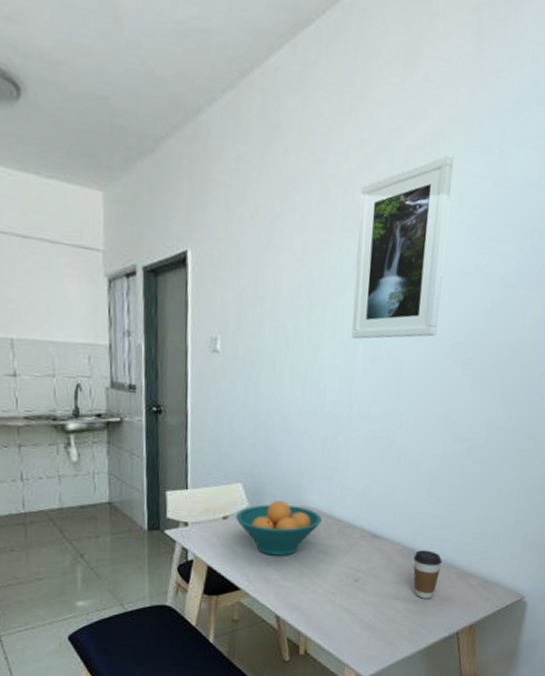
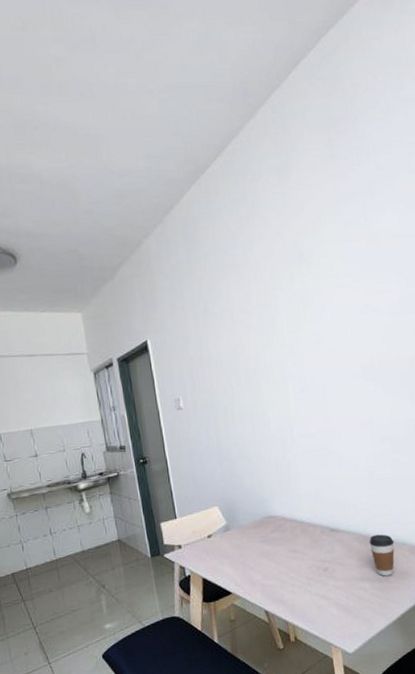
fruit bowl: present [236,501,322,556] -> none [217,514,287,561]
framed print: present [351,154,454,339] -> none [266,231,347,378]

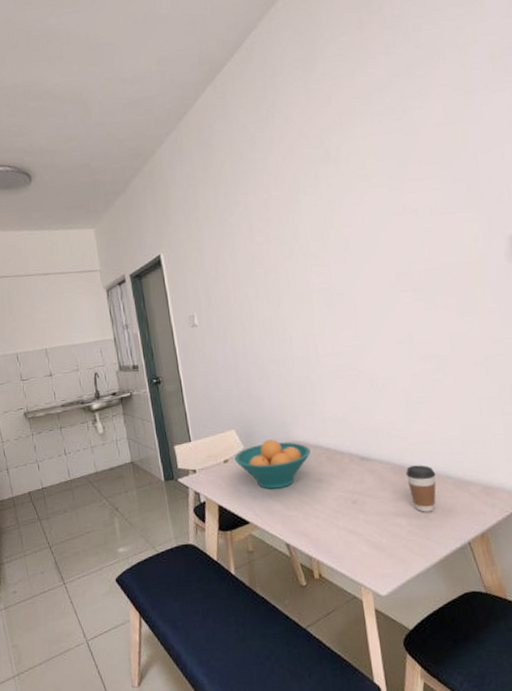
fruit bowl: none [217,514,287,561] -> present [234,439,311,489]

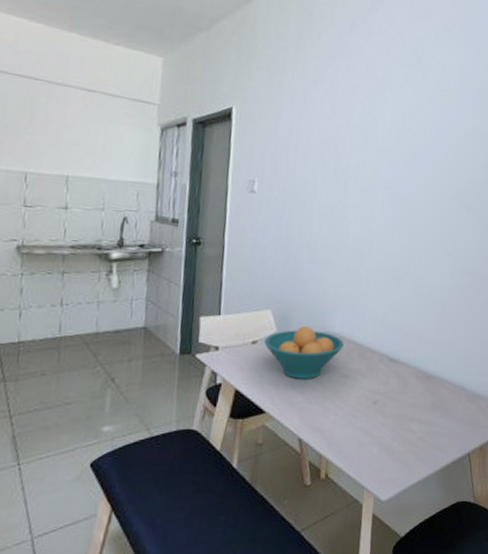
coffee cup: present [405,465,436,512] -> none [427,373,454,420]

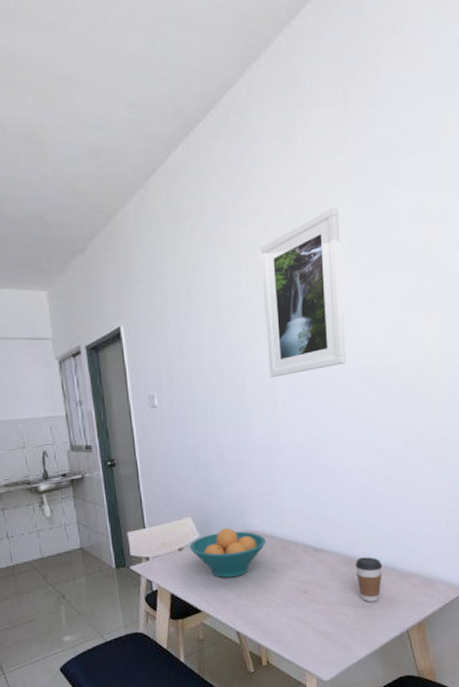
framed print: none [372,43,454,185] -> present [260,206,346,377]
coffee cup: none [427,373,454,420] -> present [355,557,383,602]

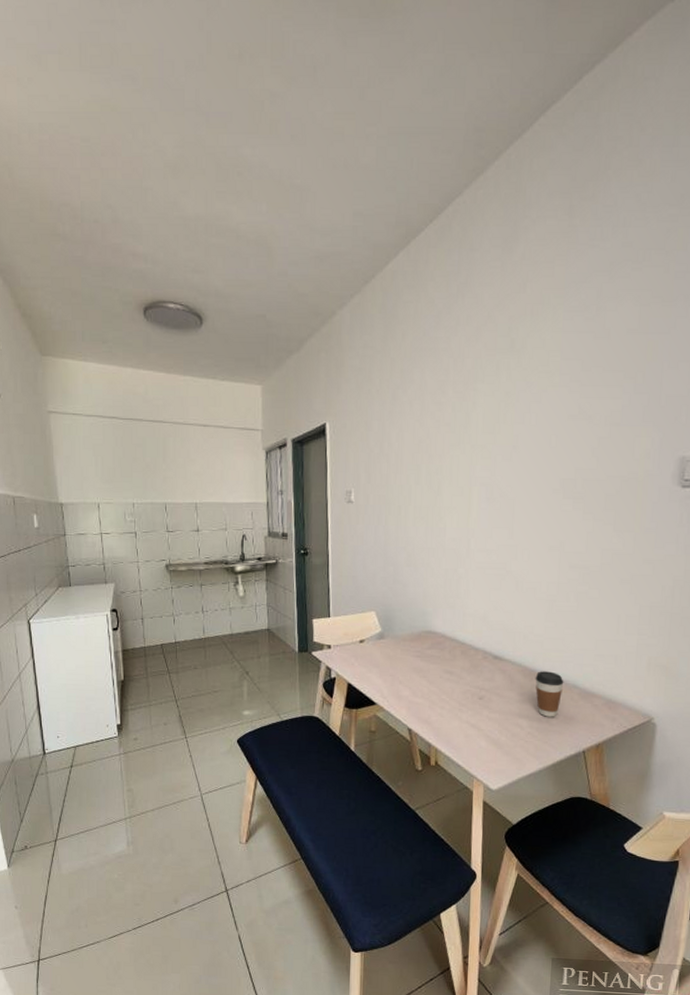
fruit bowl: present [189,528,266,578] -> none [370,626,446,675]
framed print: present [260,206,346,377] -> none [466,318,553,483]

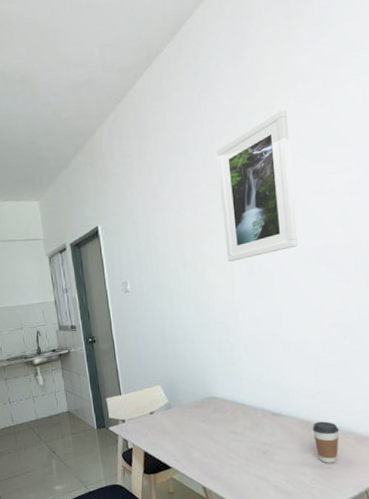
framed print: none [466,318,553,483] -> present [216,109,298,262]

